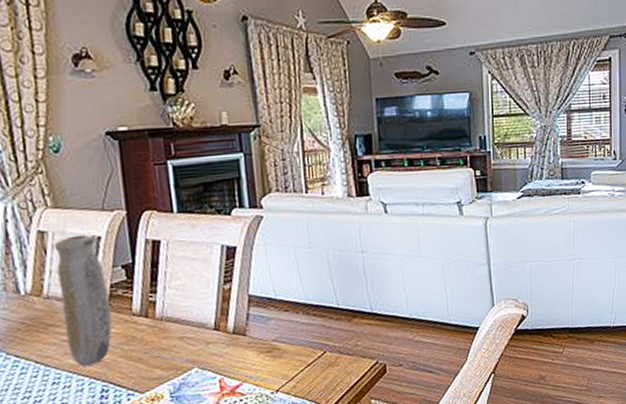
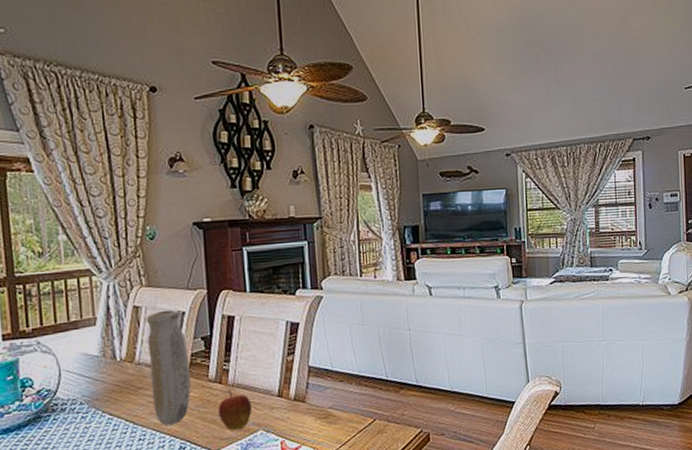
apple: none [144,323,185,369] -> present [217,389,253,430]

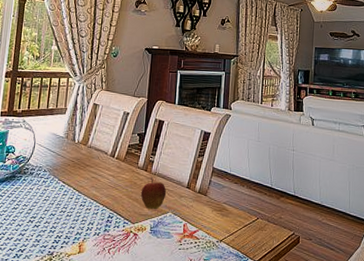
vase: present [146,309,191,425] -> none [95,109,127,197]

